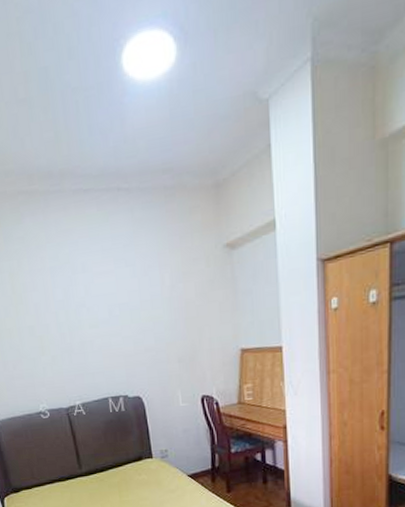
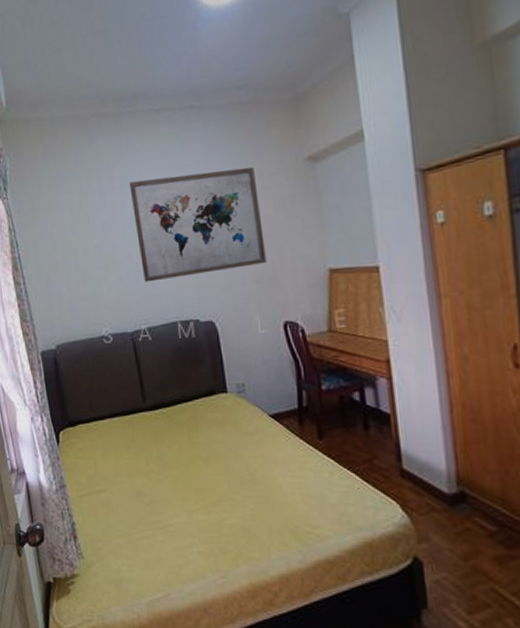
wall art: none [60,252,188,362] -> present [129,167,267,282]

